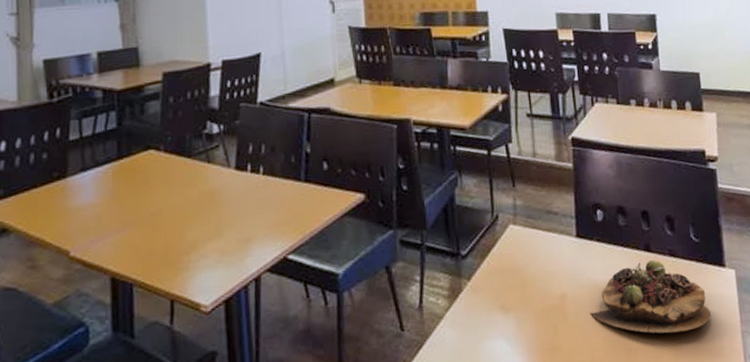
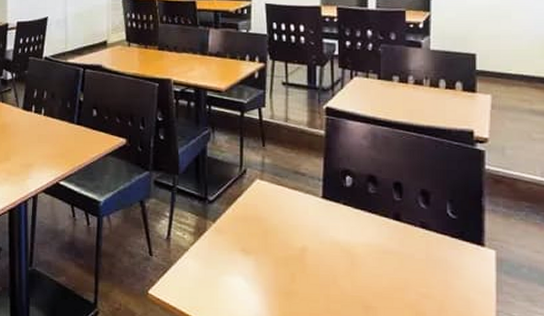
succulent plant: present [590,259,711,334] -> none [330,228,462,301]

